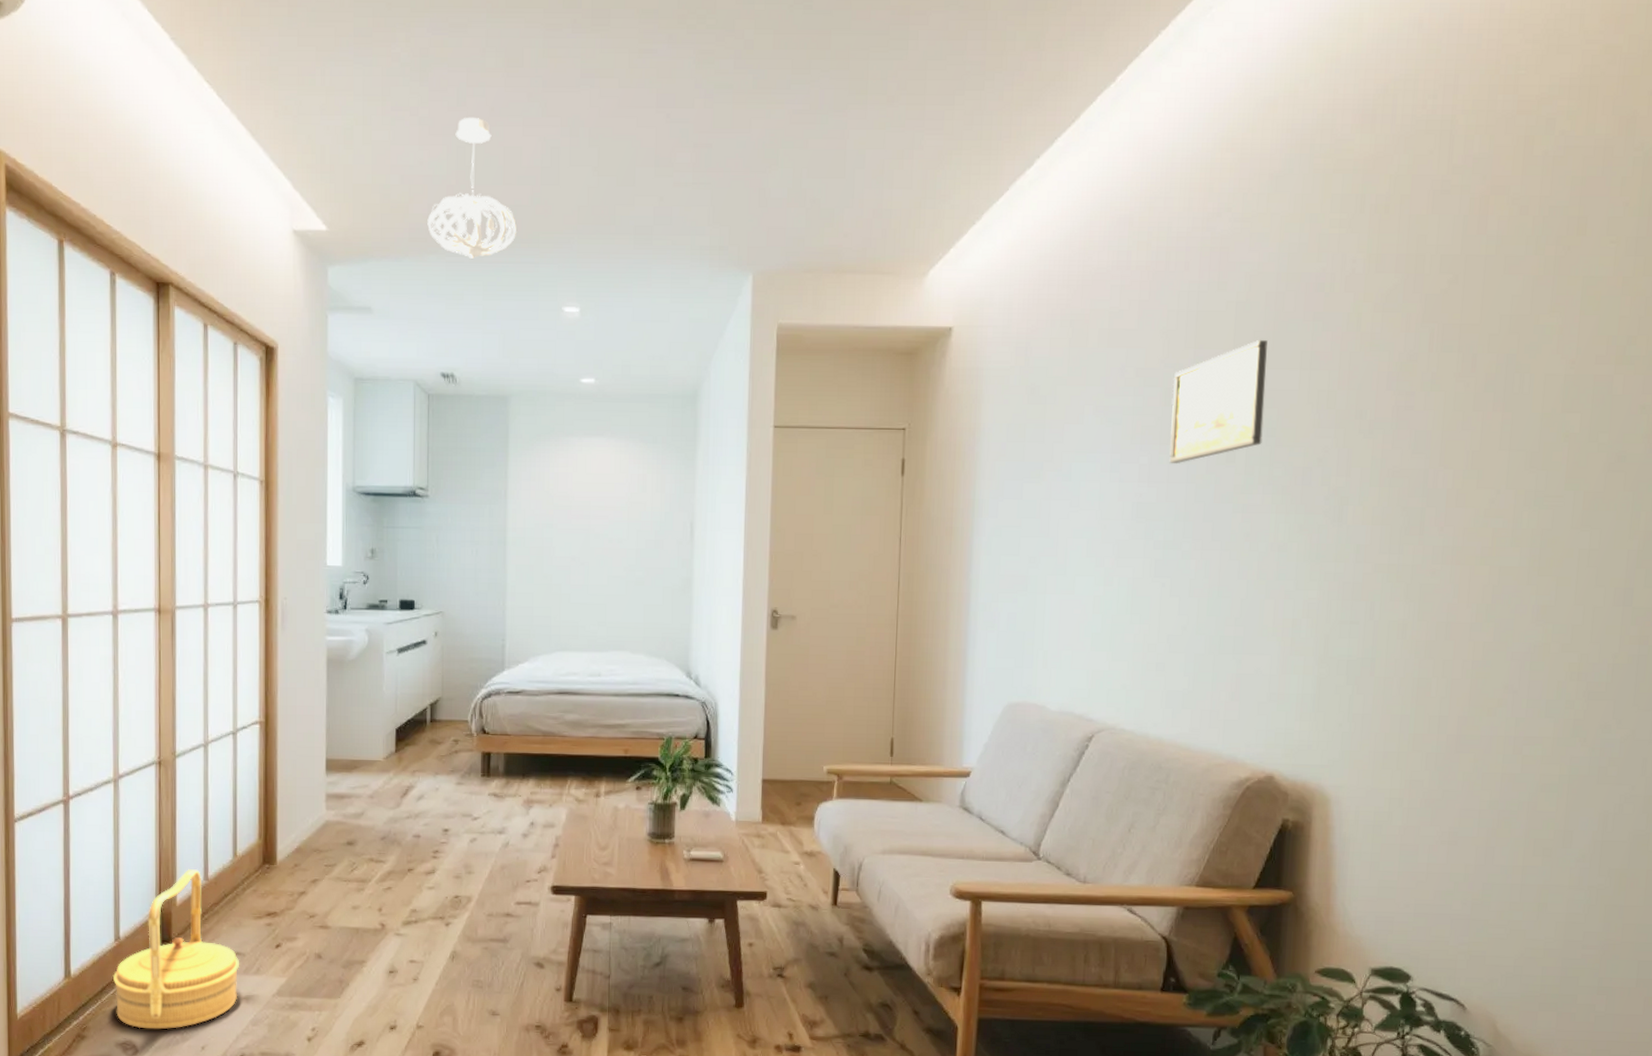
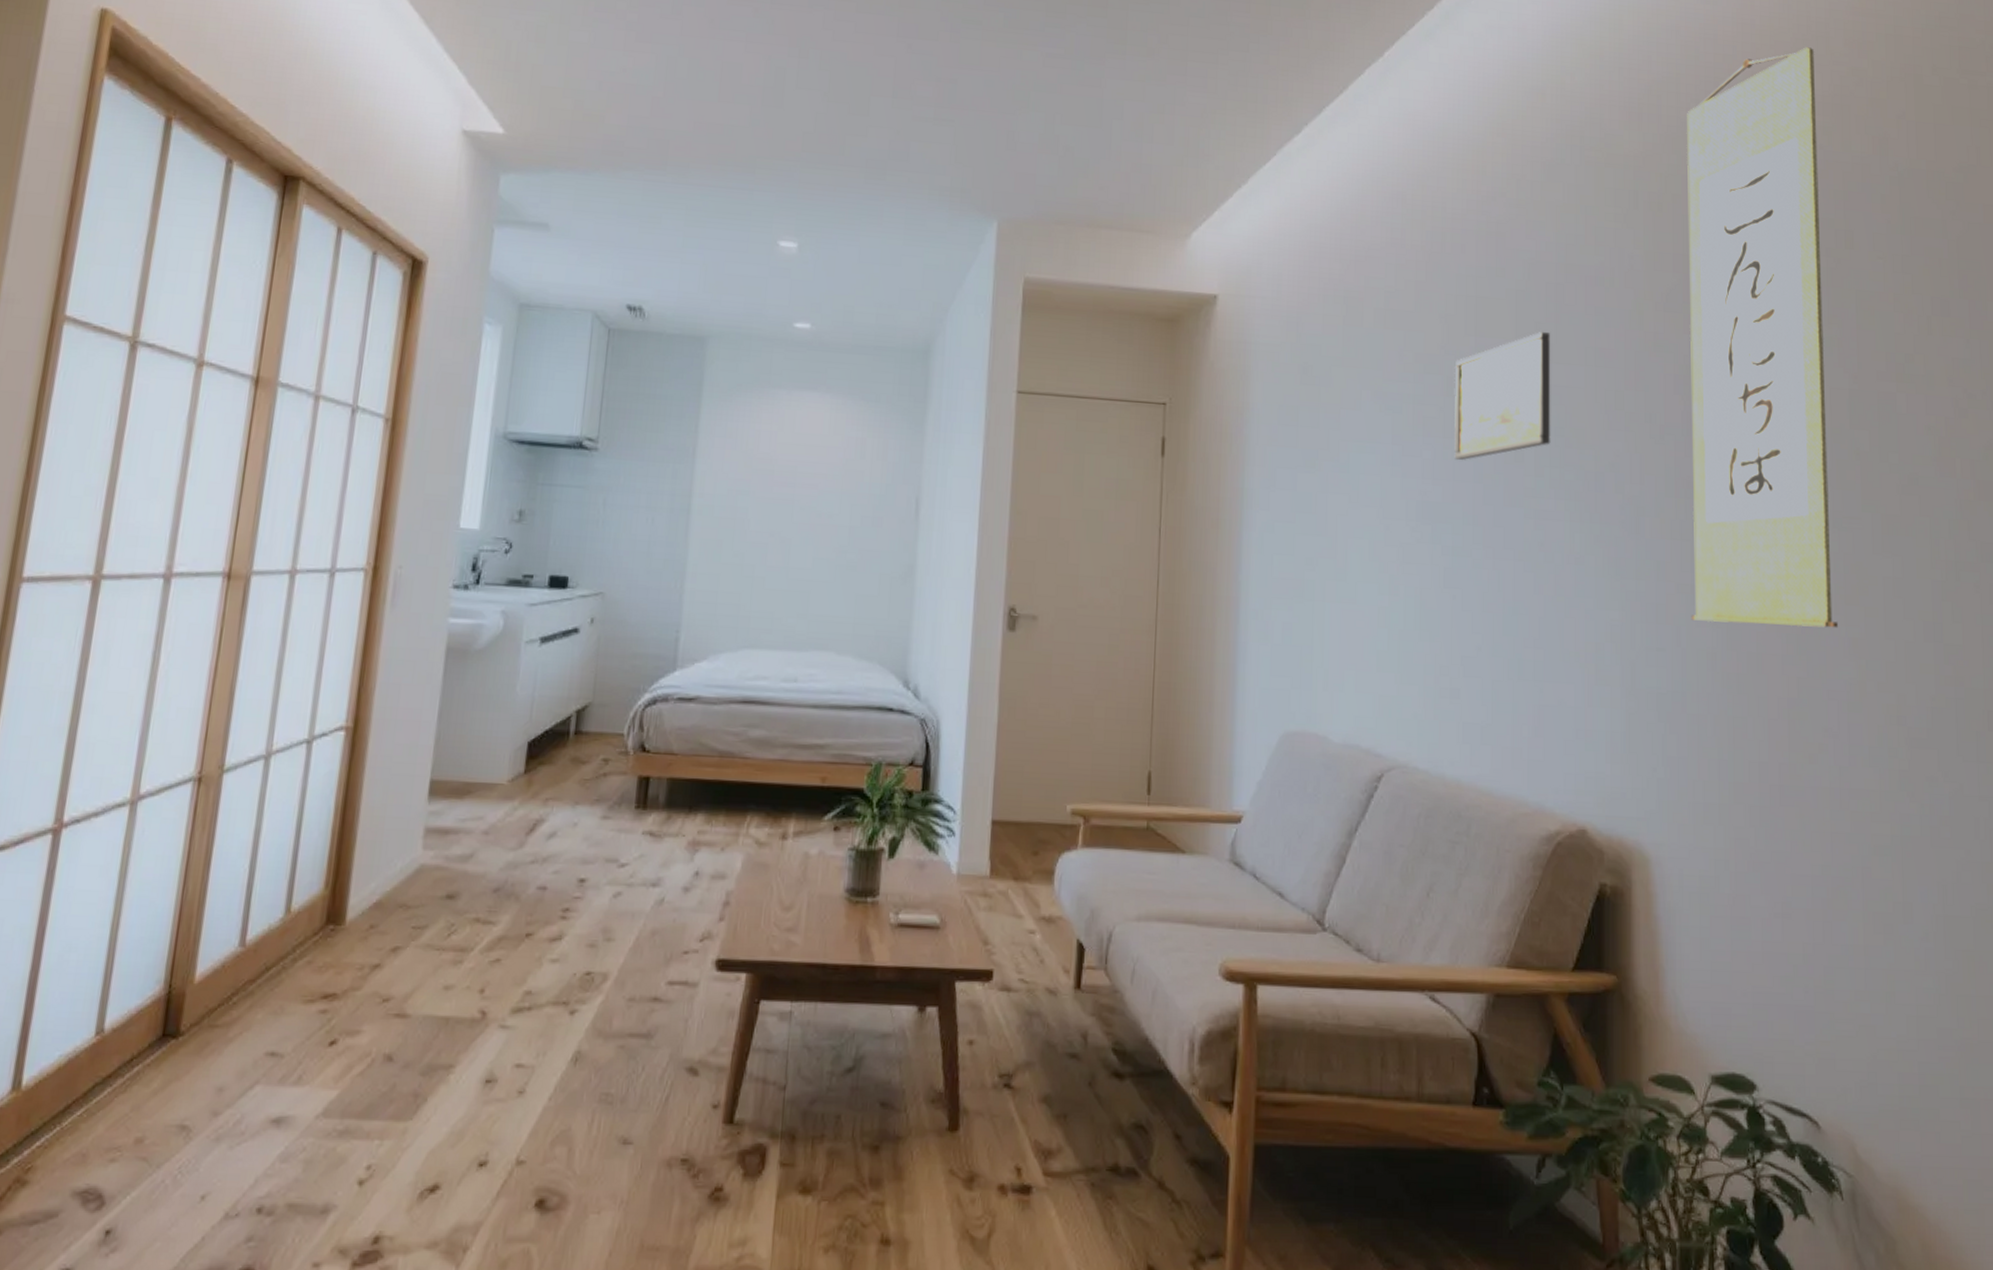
basket: present [112,868,240,1030] -> none [80,929,275,1170]
pendant light: present [427,117,516,260] -> none [625,26,731,180]
wall scroll: none [1385,28,1566,597] -> present [1686,47,1839,628]

